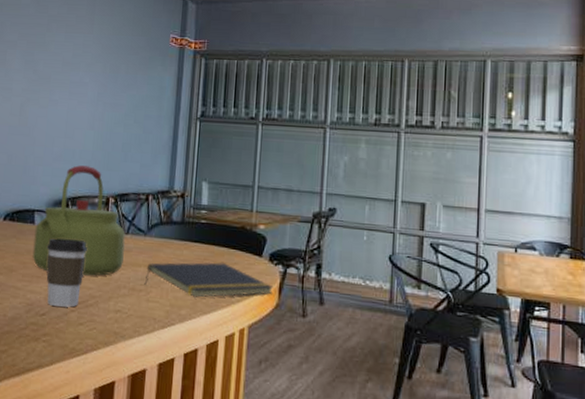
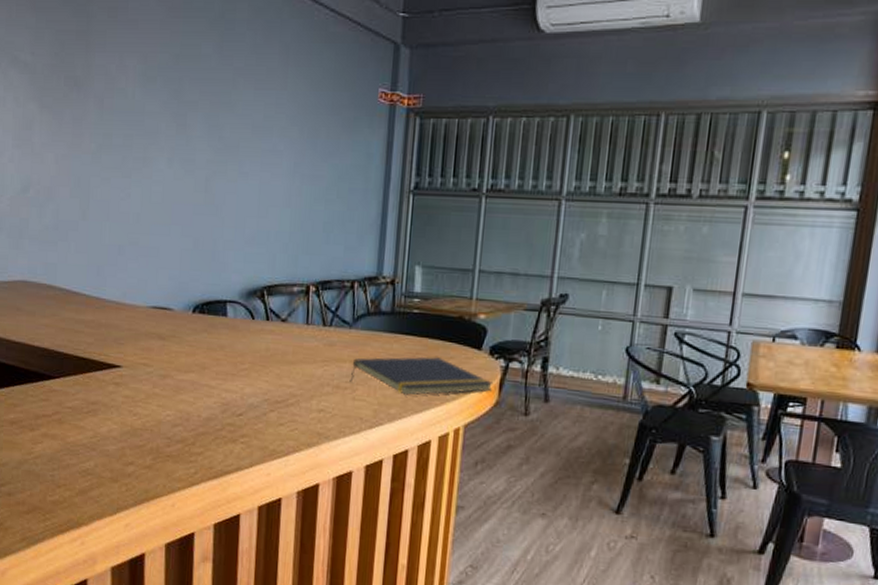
kettle: present [32,165,126,276] -> none [226,249,329,373]
coffee cup: present [46,238,87,307] -> none [241,332,286,407]

